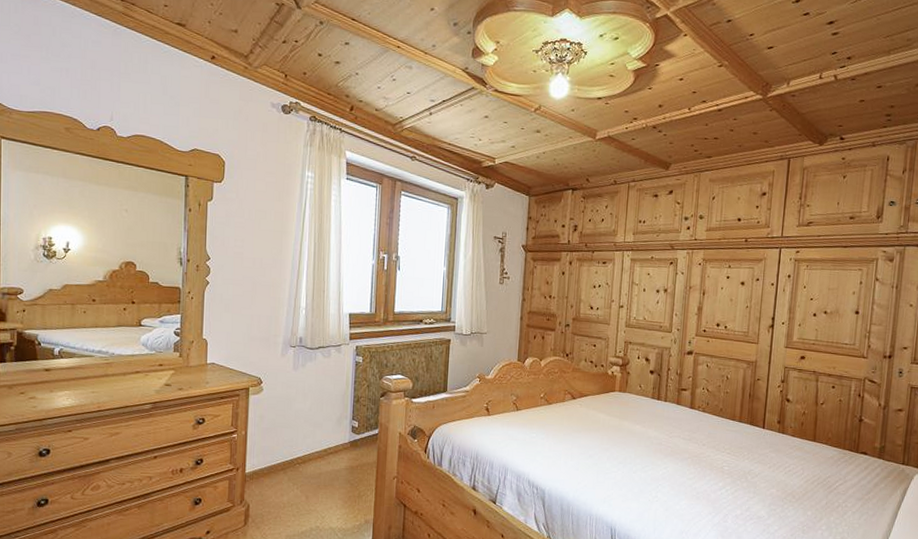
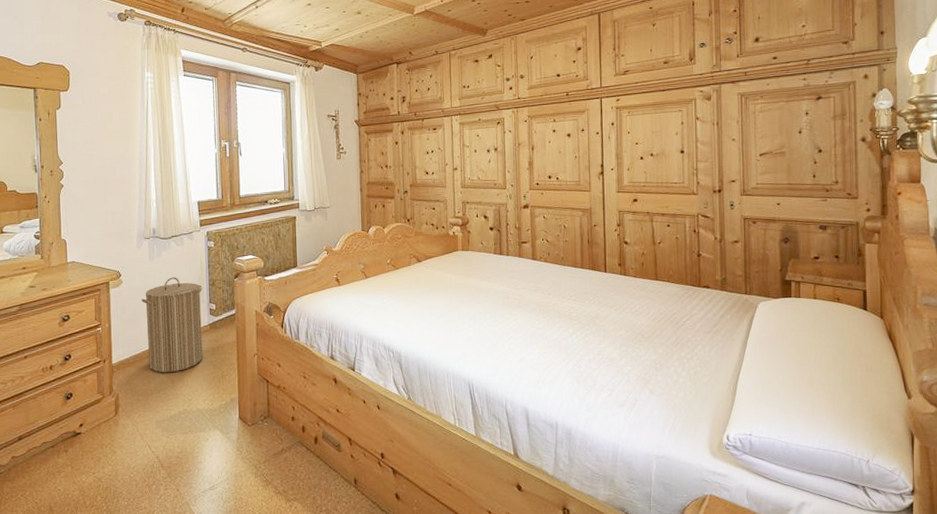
laundry hamper: none [282,389,346,488] -> present [142,277,203,373]

